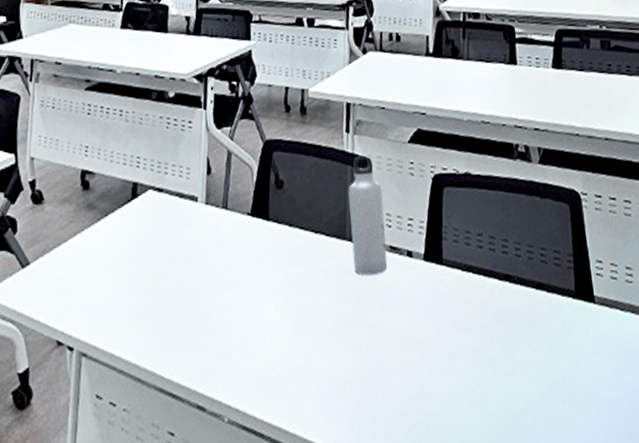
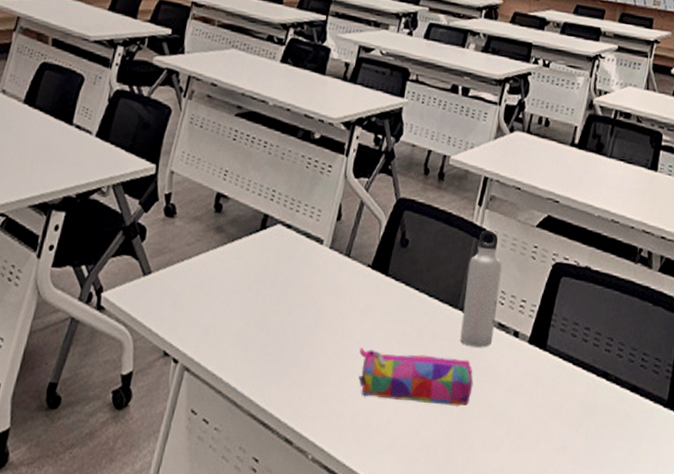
pencil case: none [255,289,377,347] -> present [359,347,474,406]

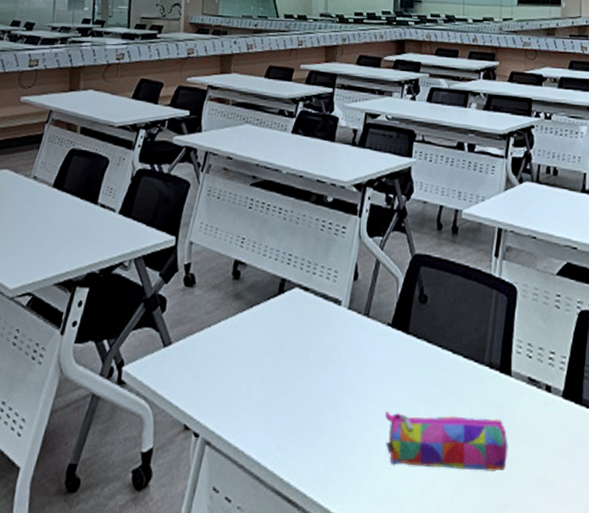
water bottle: present [460,230,502,348] -> none [490,281,525,405]

